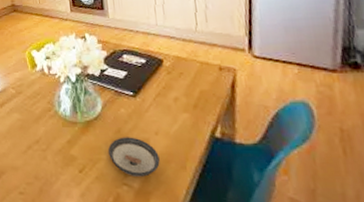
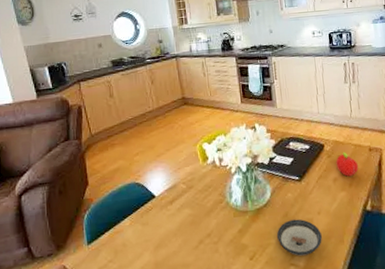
fruit: none [177,69,206,97] -> present [336,152,359,177]

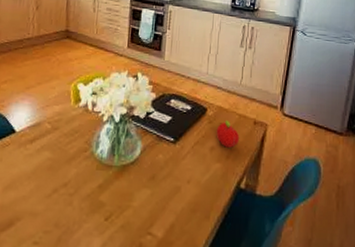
saucer: present [277,219,322,256] -> none [139,184,187,226]

